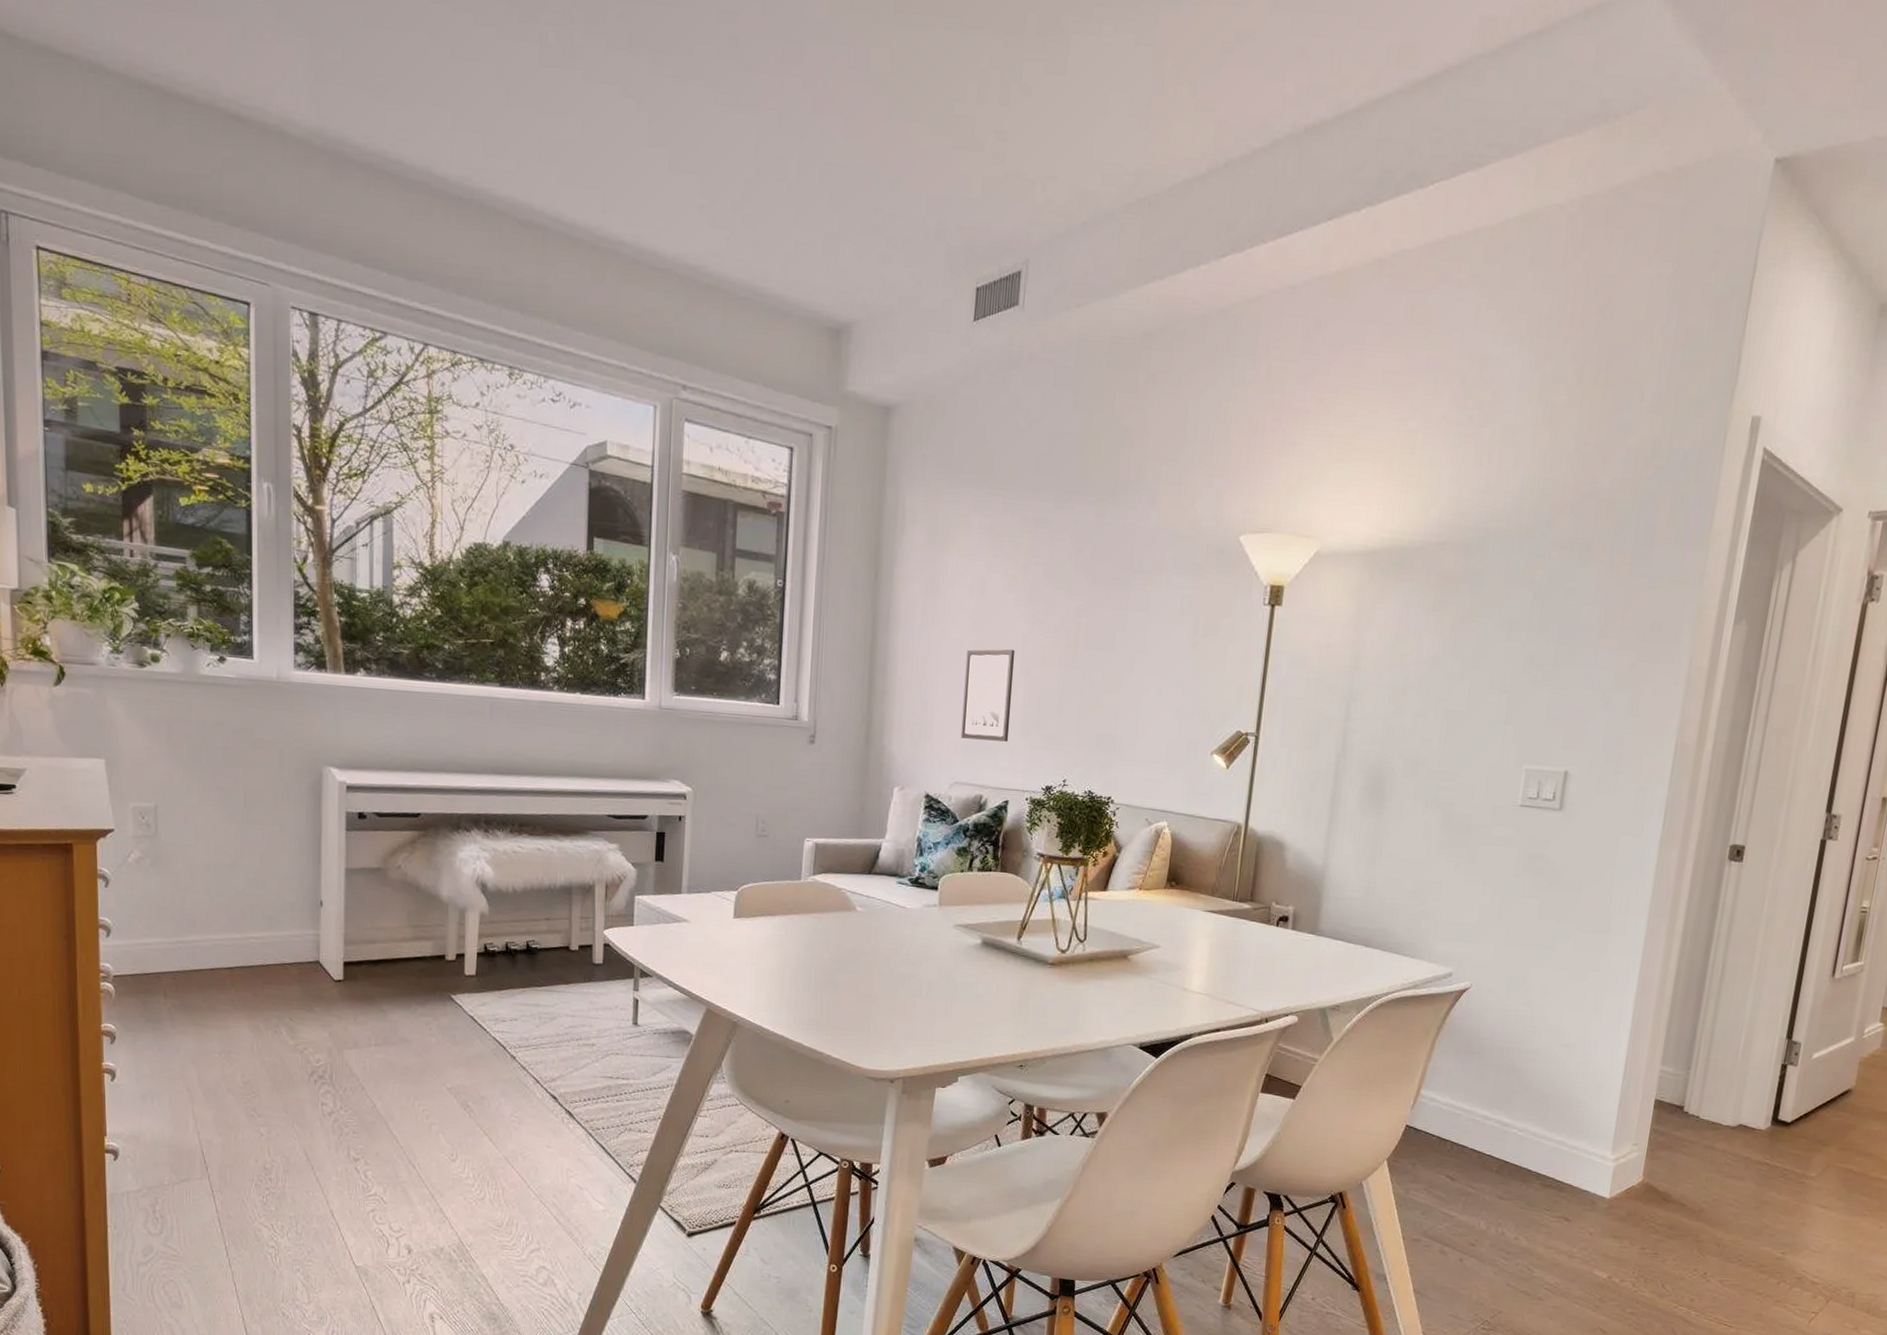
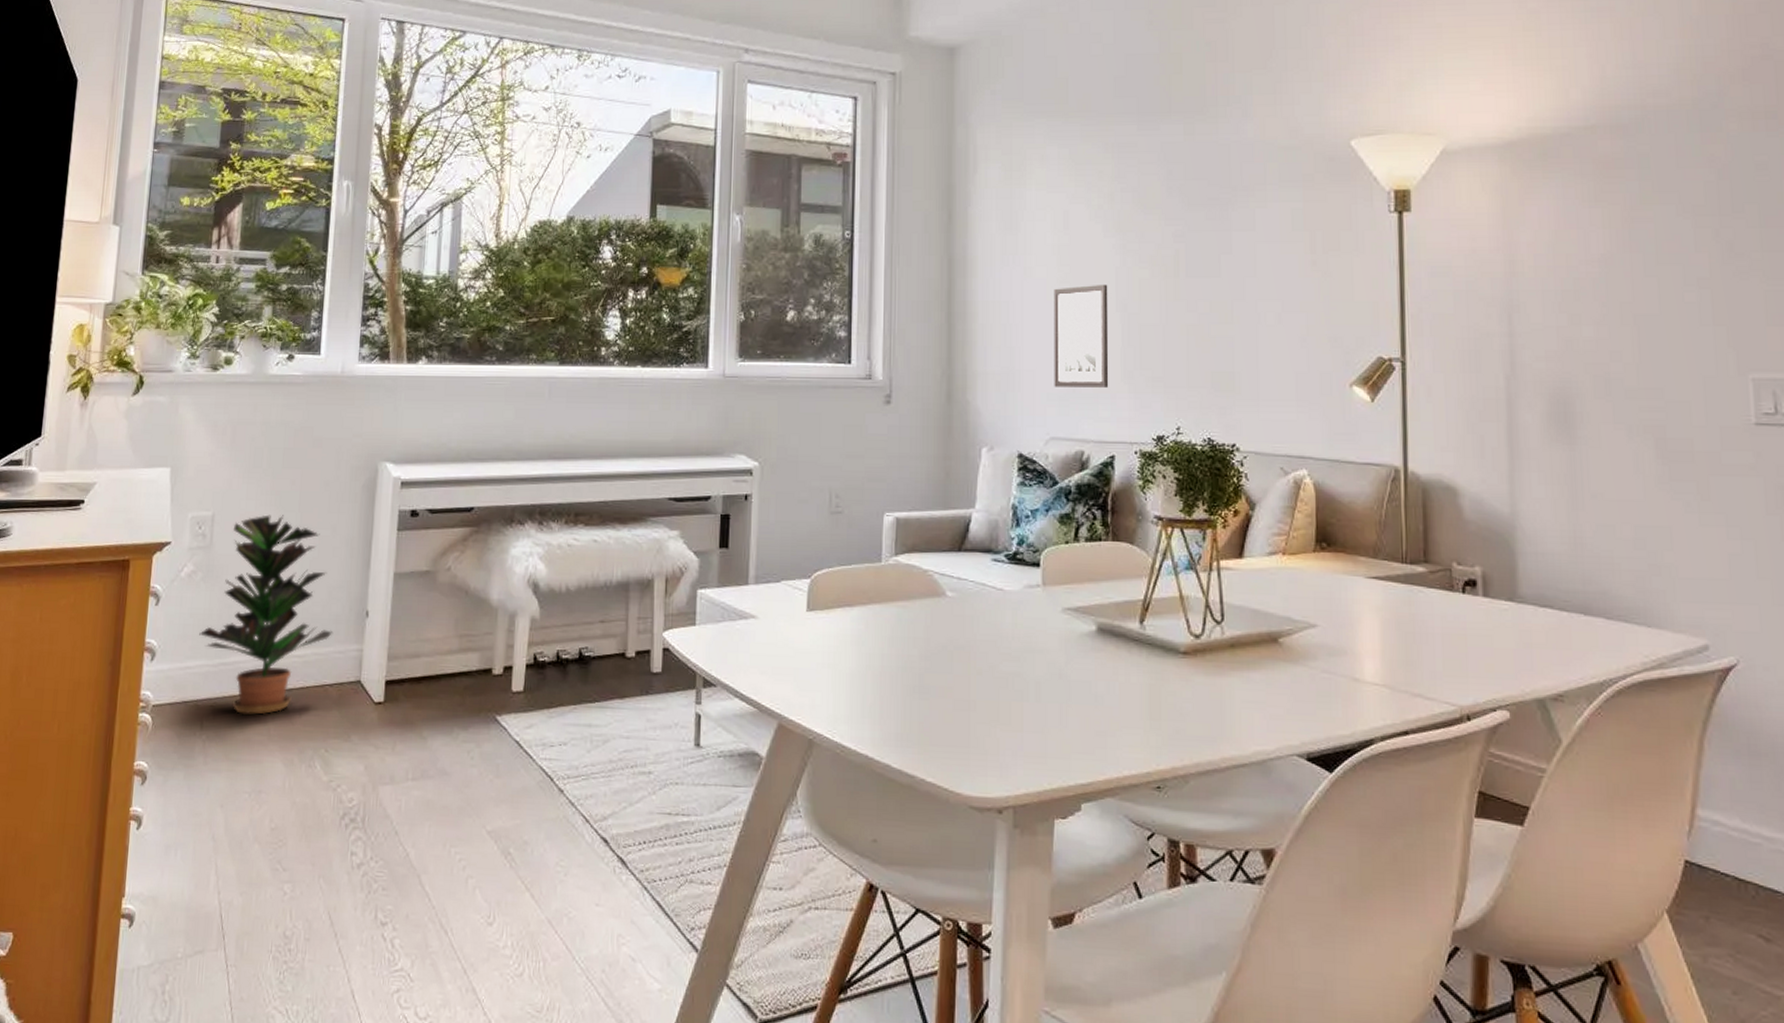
potted plant: none [154,809,289,987] -> present [199,514,334,715]

